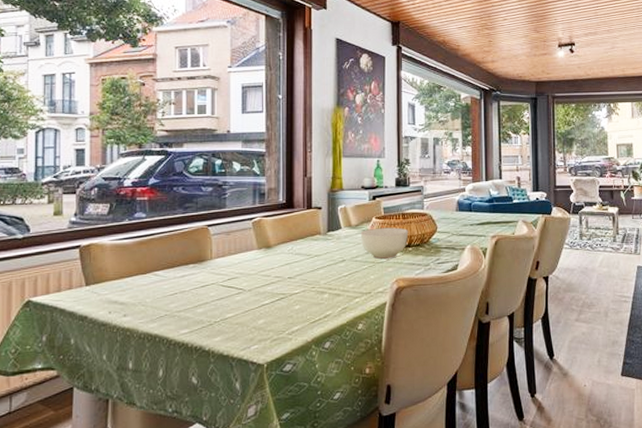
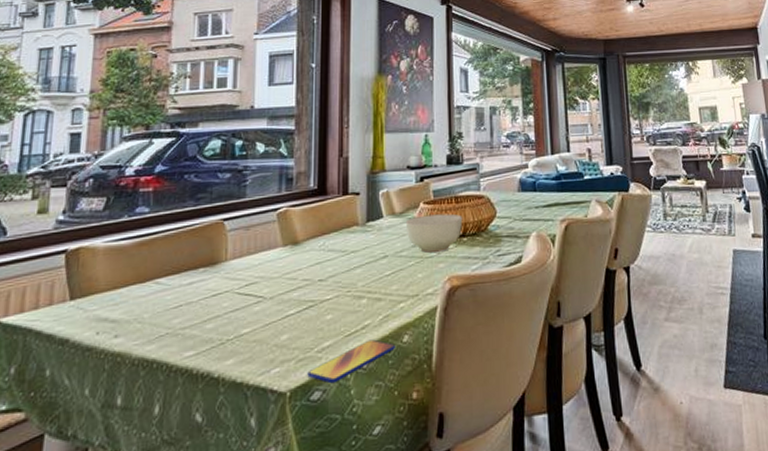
smartphone: none [280,326,351,359] -> present [307,339,395,384]

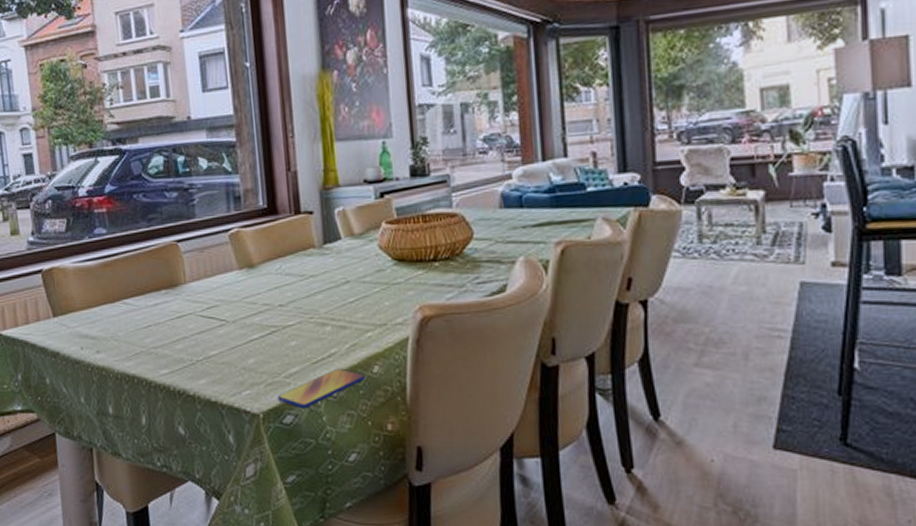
bowl: present [405,213,463,253] -> none [366,234,433,279]

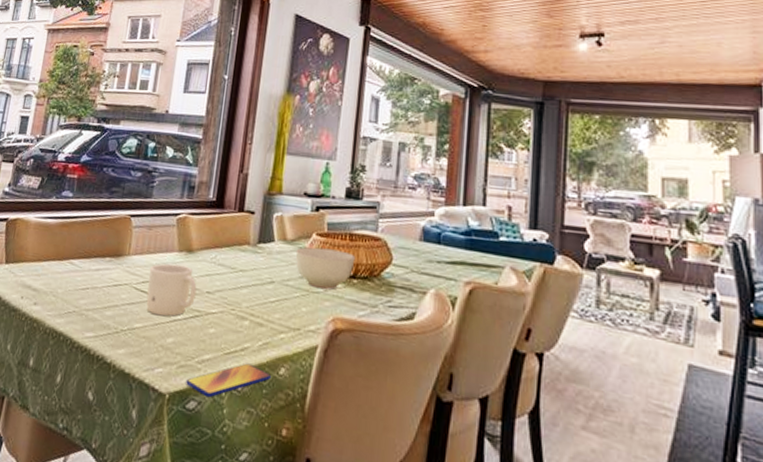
mug: none [211,282,268,339] -> present [146,263,197,317]
bowl: none [366,234,433,279] -> present [295,247,356,289]

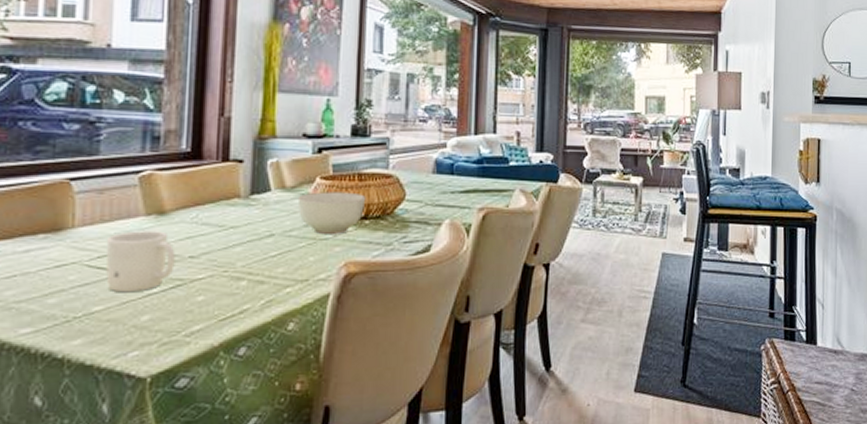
smartphone: present [186,363,271,398] -> none [172,325,278,371]

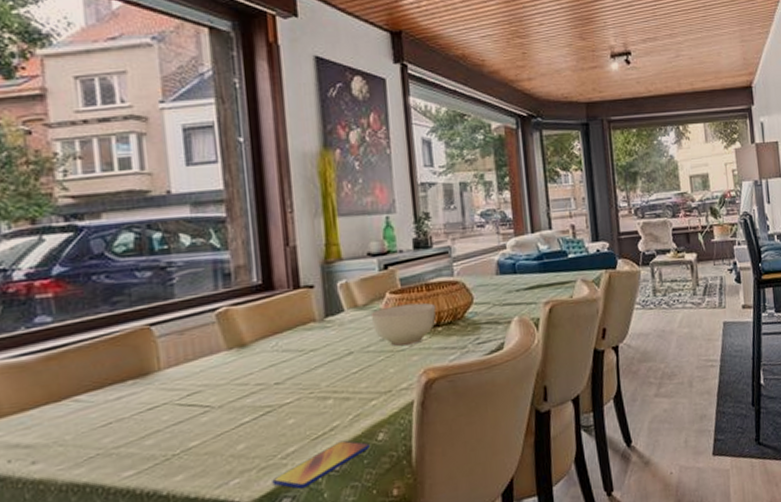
mug: present [106,231,175,293] -> none [193,362,262,426]
smartphone: none [172,325,278,371] -> present [272,440,370,490]

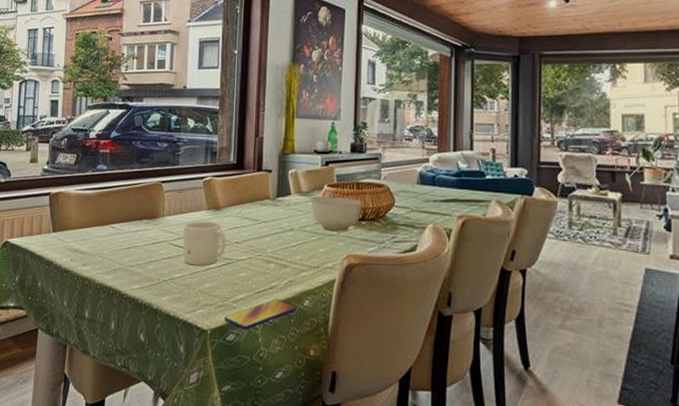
mug: none [193,362,262,426] -> present [183,220,226,266]

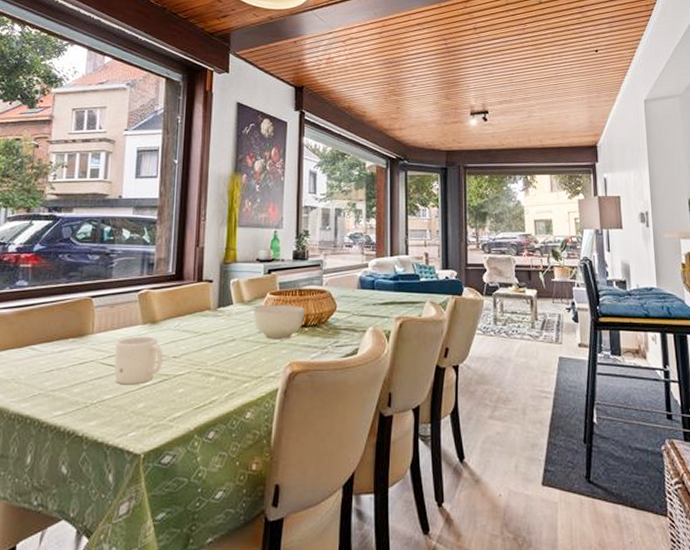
smartphone: present [224,299,297,330] -> none [160,414,238,450]

